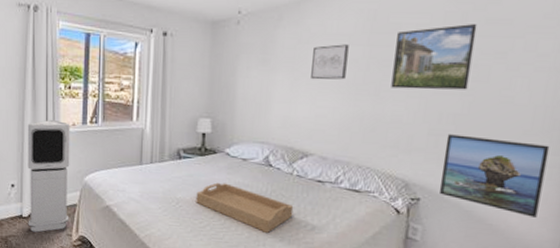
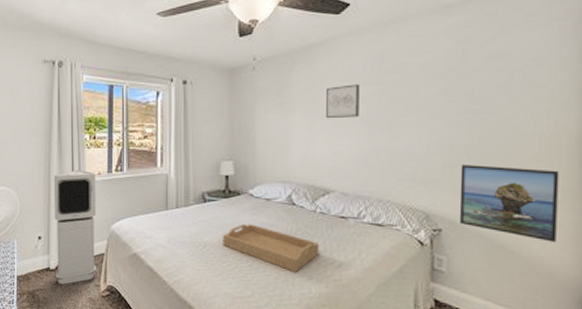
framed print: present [391,24,478,90] -> none [403,60,477,123]

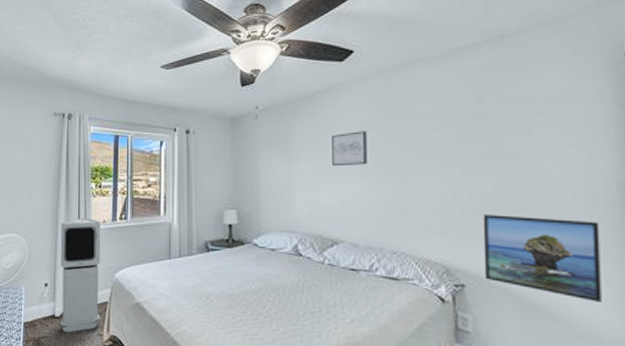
serving tray: present [223,224,320,272] -> none [227,274,329,327]

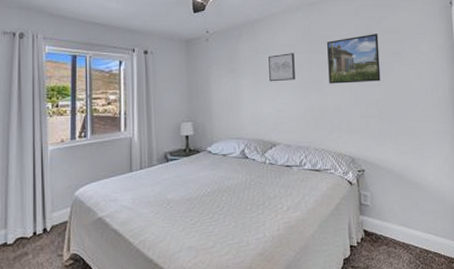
air purifier: present [60,217,101,333] -> none [12,138,60,259]
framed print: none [414,104,496,171] -> present [327,34,381,84]
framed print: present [483,214,602,302] -> none [374,115,444,173]

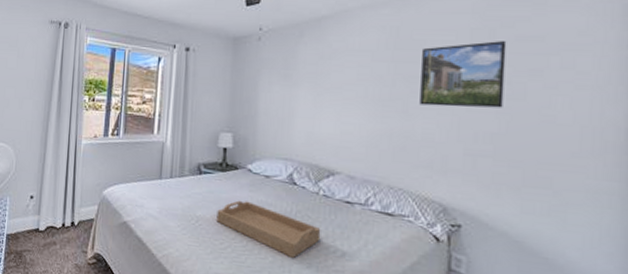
serving tray: none [185,179,271,219] -> present [216,200,321,258]
wall art: present [268,53,295,82] -> none [334,60,373,96]

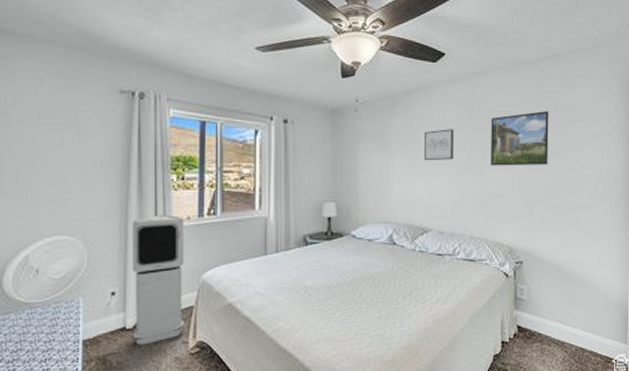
air purifier: none [43,130,92,248] -> present [132,214,185,345]
serving tray: present [216,200,321,258] -> none [325,265,419,310]
wall art: none [334,60,373,96] -> present [424,129,454,161]

